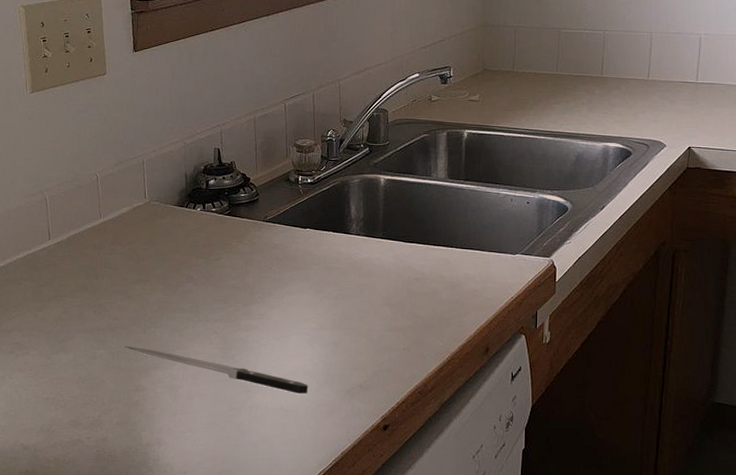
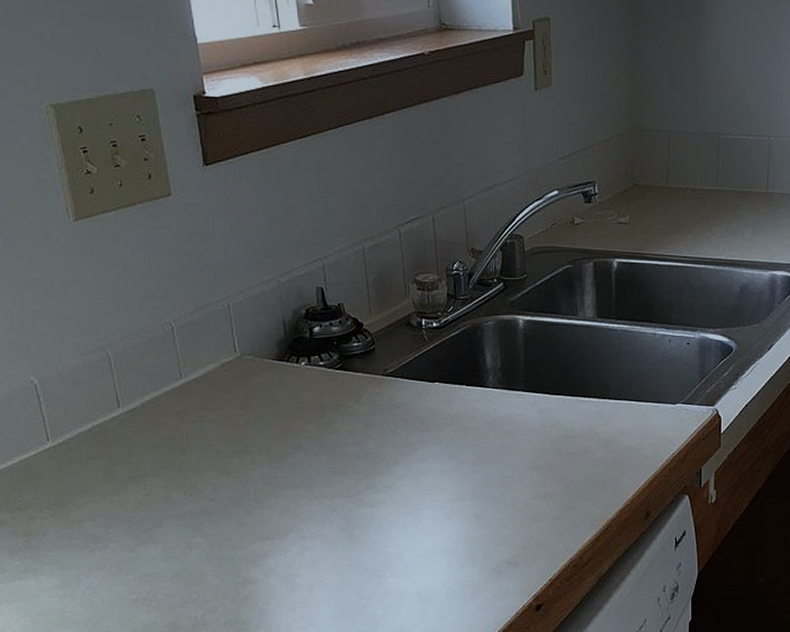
kitchen knife: present [125,346,309,395] -> none [226,531,449,576]

